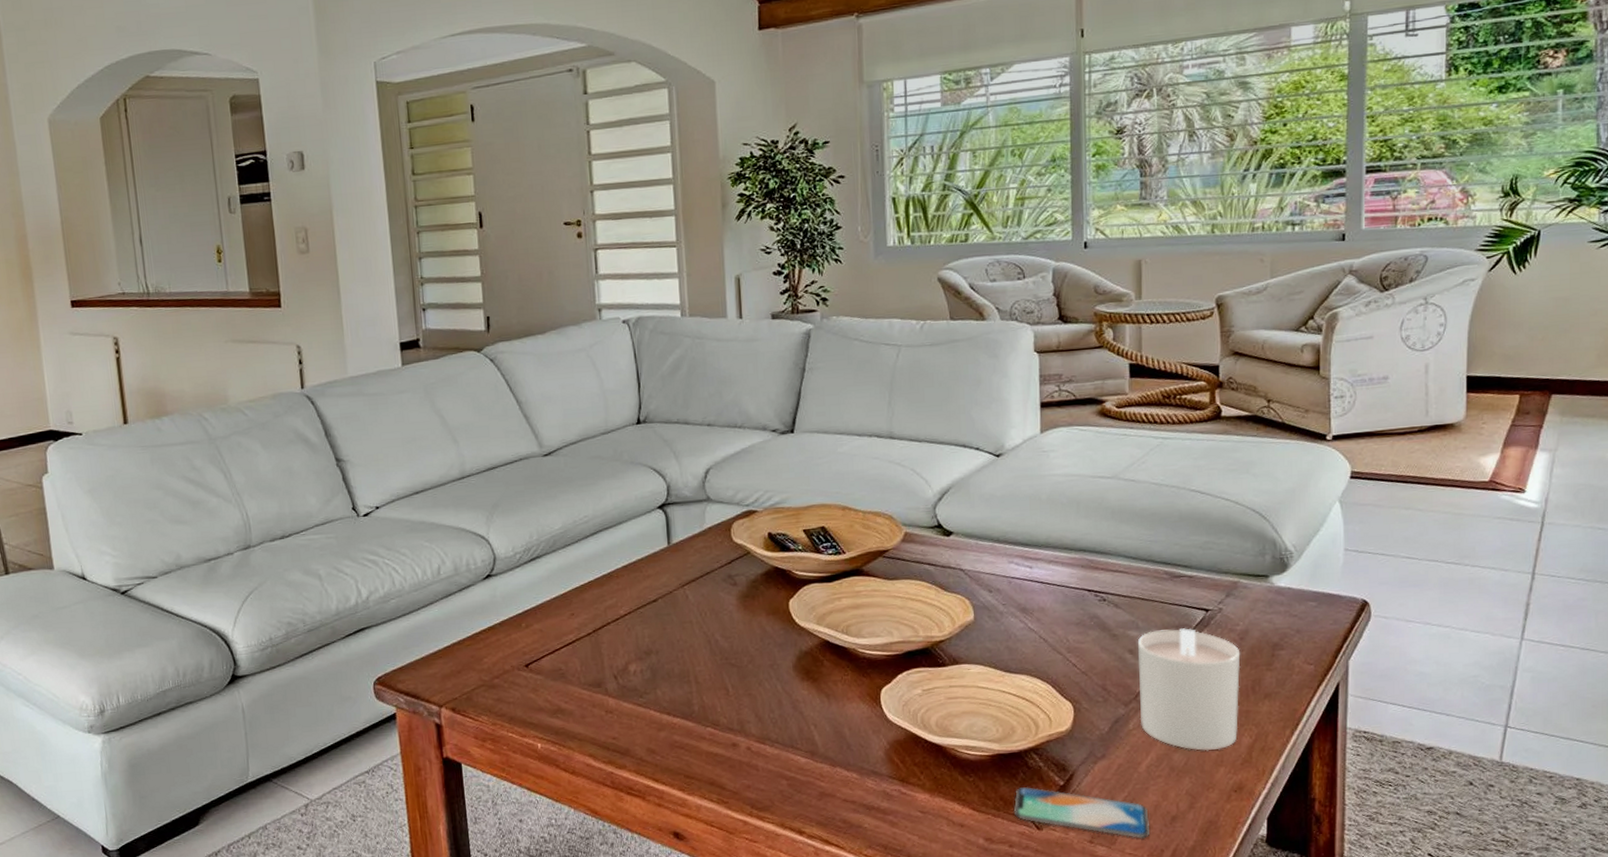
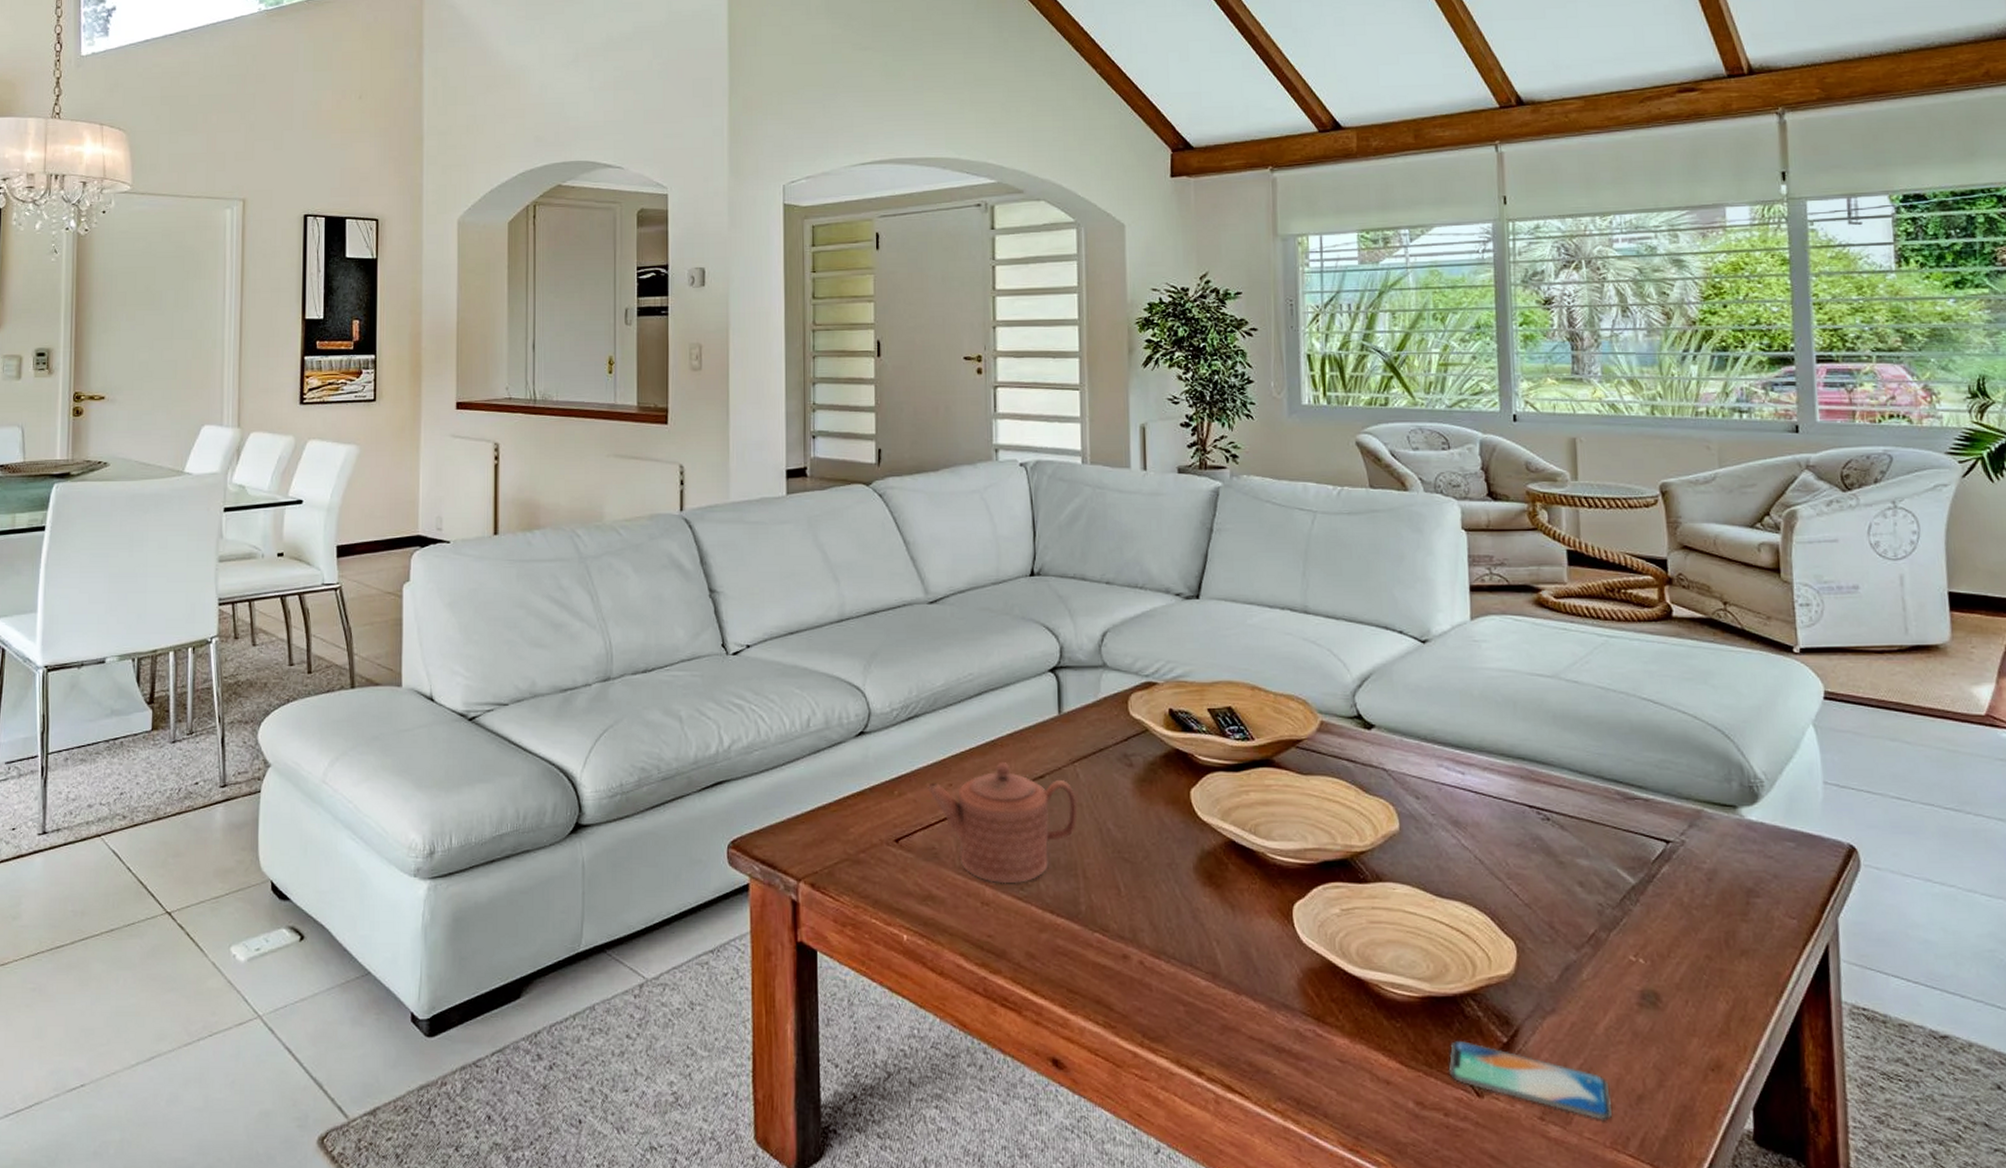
teapot: none [551,590,689,694] -> present [927,761,1078,884]
candle: present [1137,628,1241,751] -> none [1588,861,1712,1016]

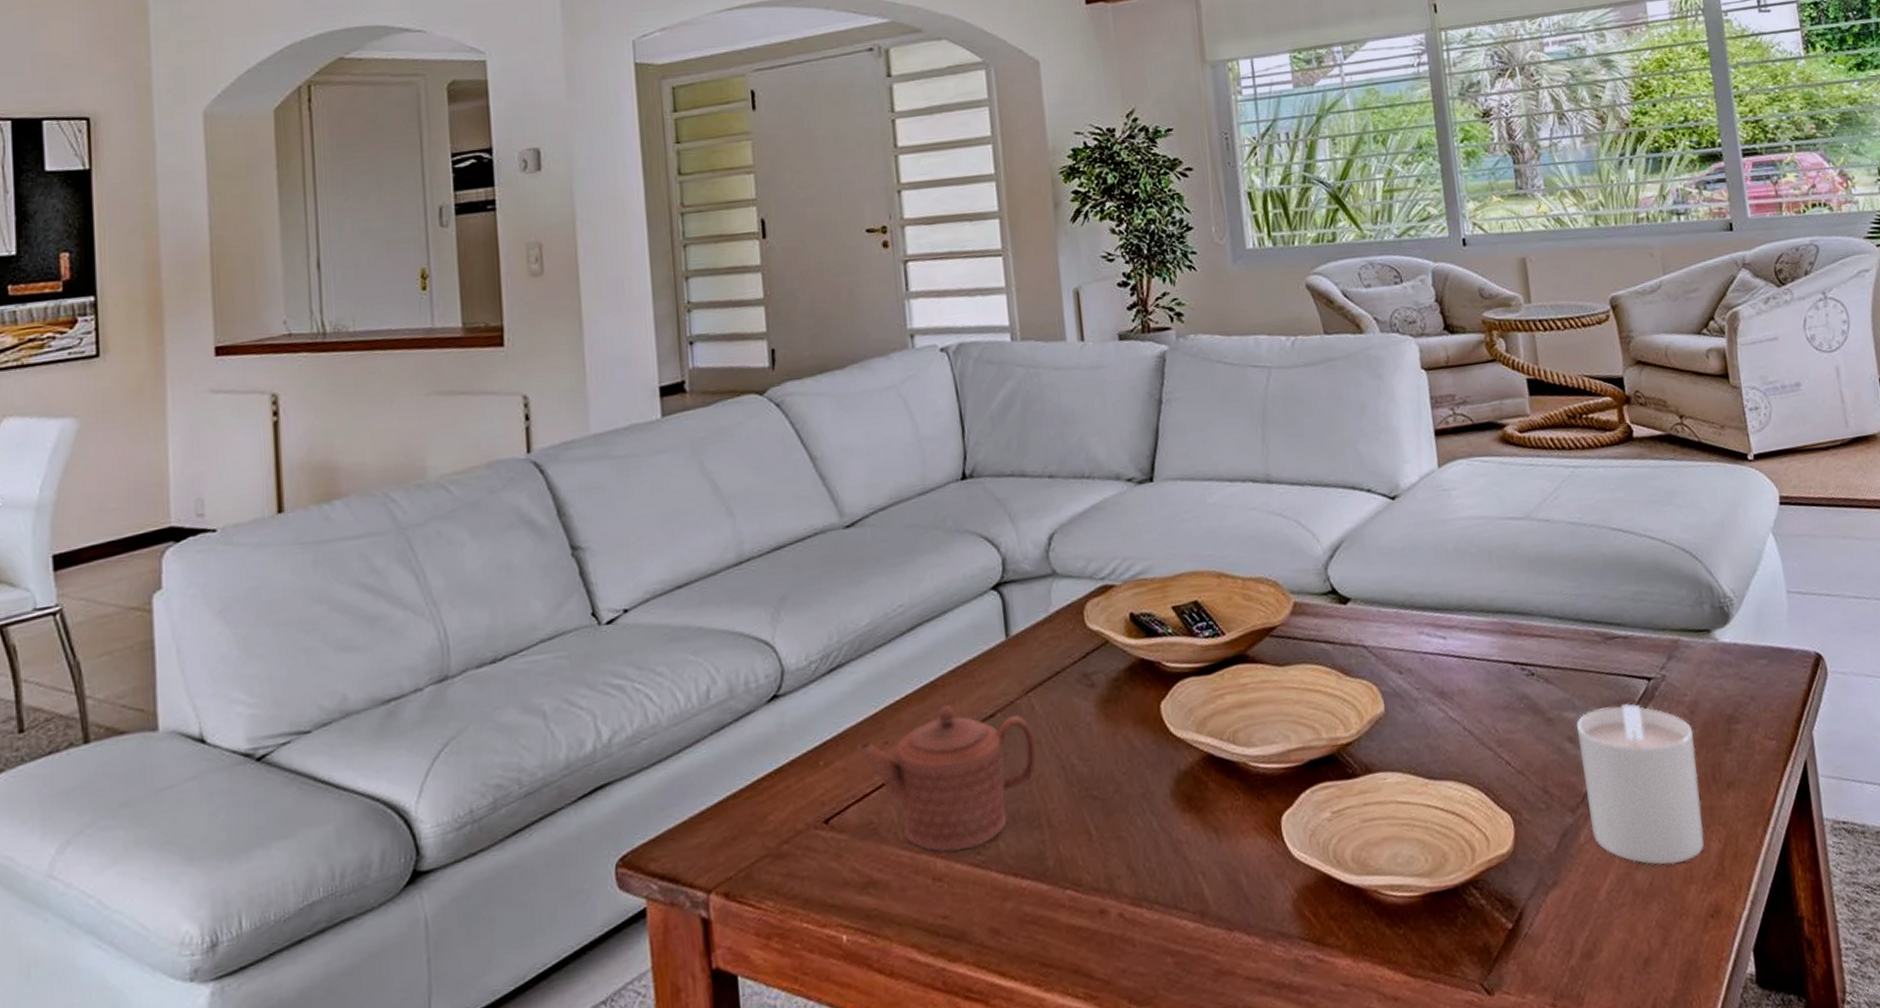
smartphone: present [1448,1041,1612,1121] -> none [1456,935,1621,995]
candle: none [1588,861,1712,1016] -> present [1576,703,1704,865]

